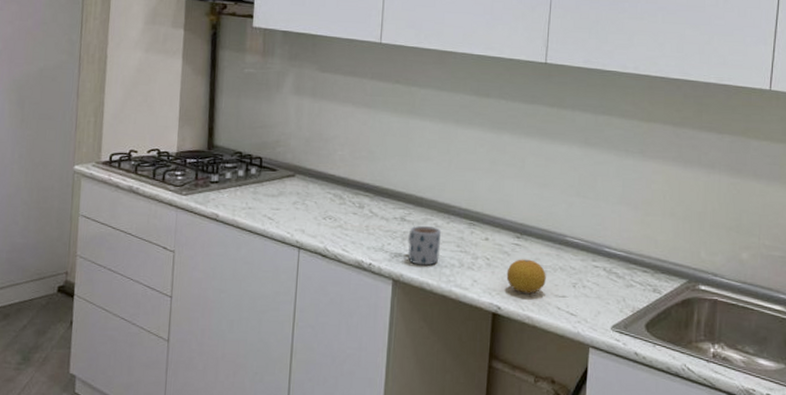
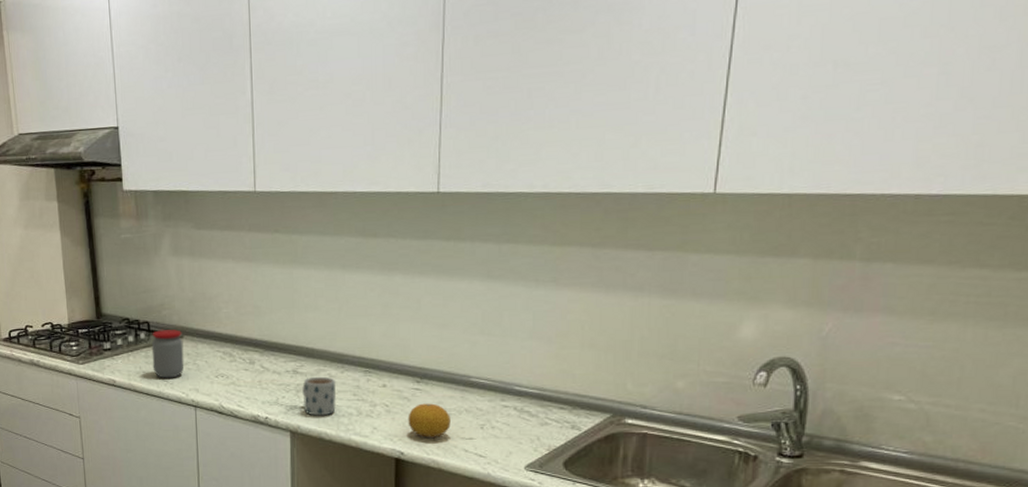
jar: none [259,166,295,217] -> present [151,329,185,378]

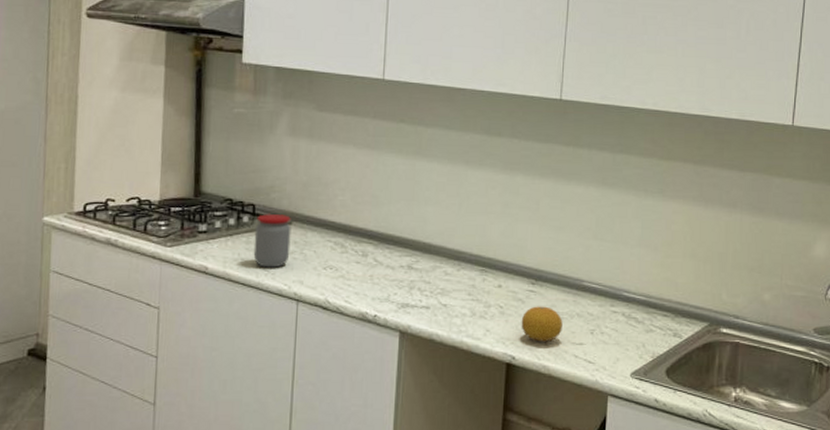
mug: present [302,376,337,416] -> none [415,273,451,316]

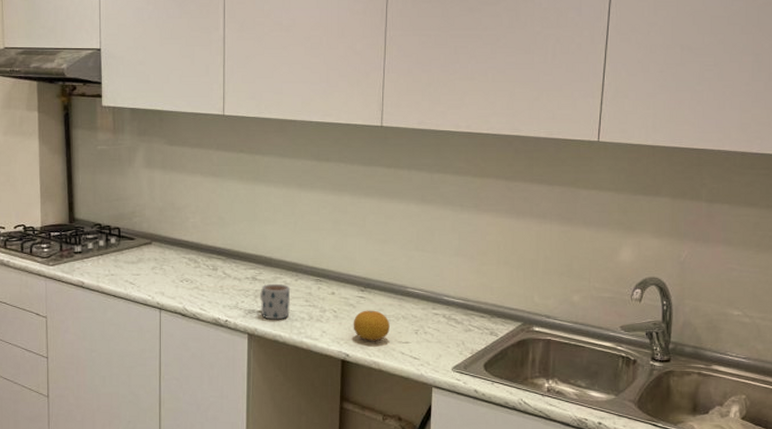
jar: present [253,213,291,268] -> none [121,235,152,282]
mug: none [415,273,451,316] -> present [260,283,291,320]

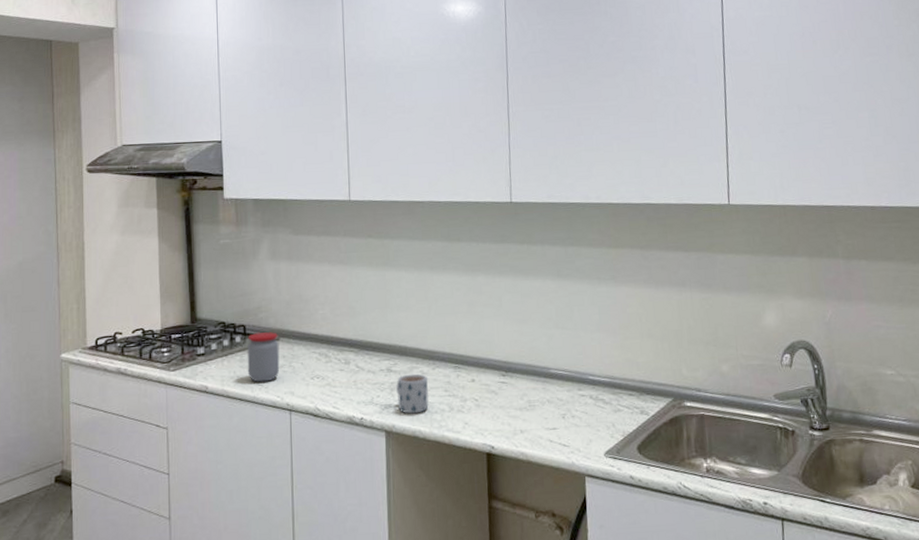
jar: none [121,235,152,282] -> present [247,332,280,383]
fruit: present [353,310,390,341] -> none [496,396,535,430]

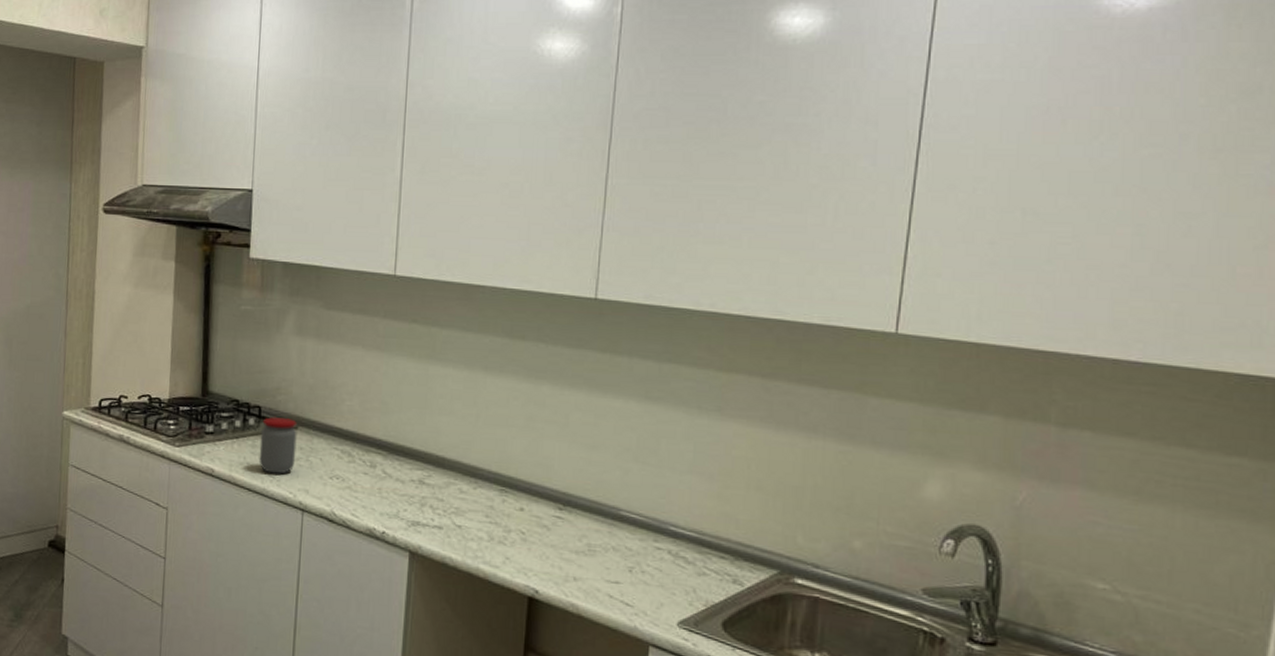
mug: present [396,373,429,414] -> none [426,490,466,538]

